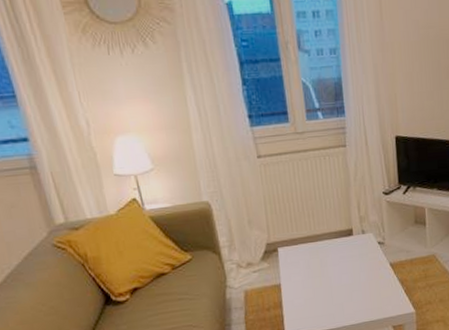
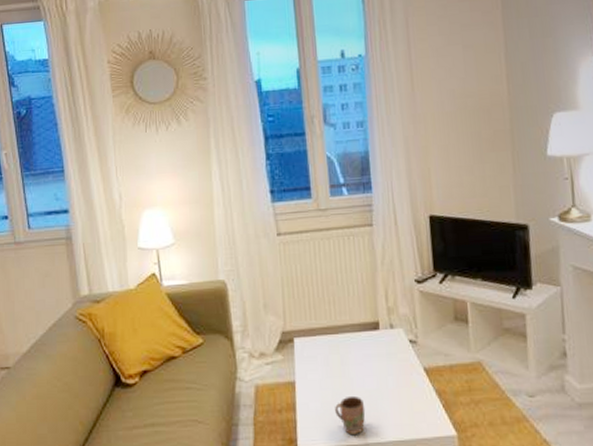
mug: none [316,290,342,321] -> present [335,395,366,434]

